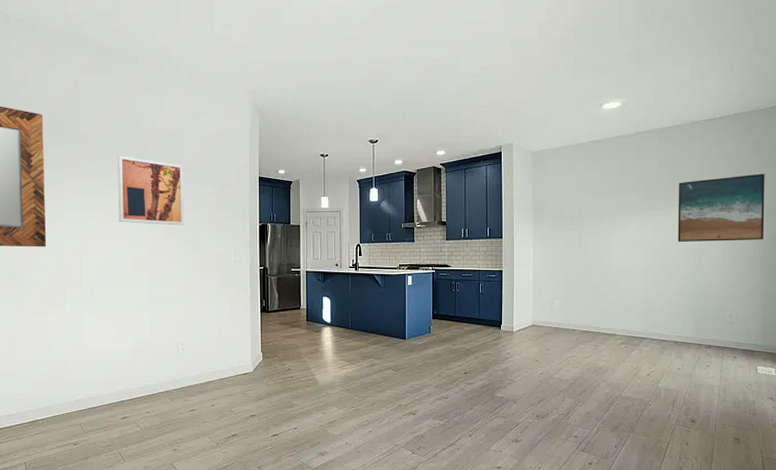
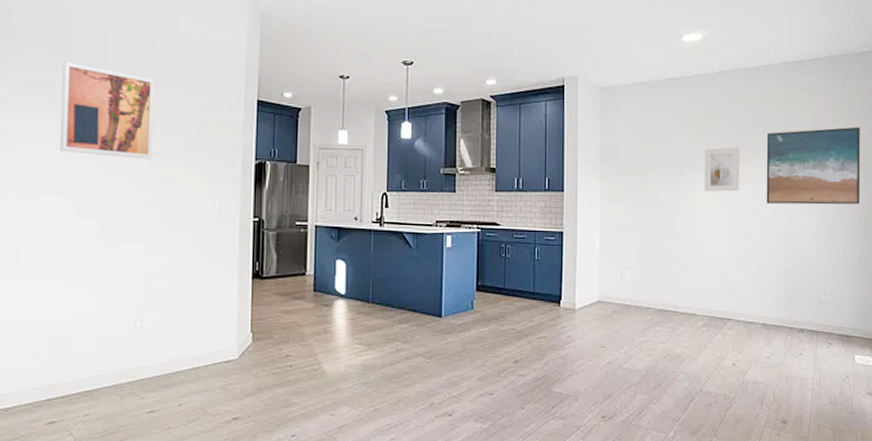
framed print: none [623,196,654,234] -> present [704,147,740,192]

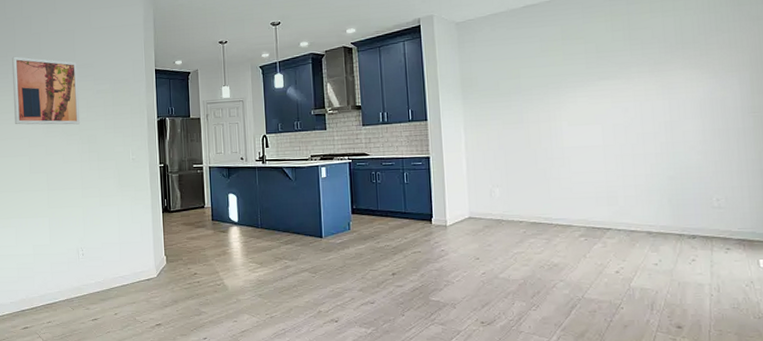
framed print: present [704,147,740,192] -> none [569,63,611,108]
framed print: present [766,127,861,205] -> none [638,28,753,114]

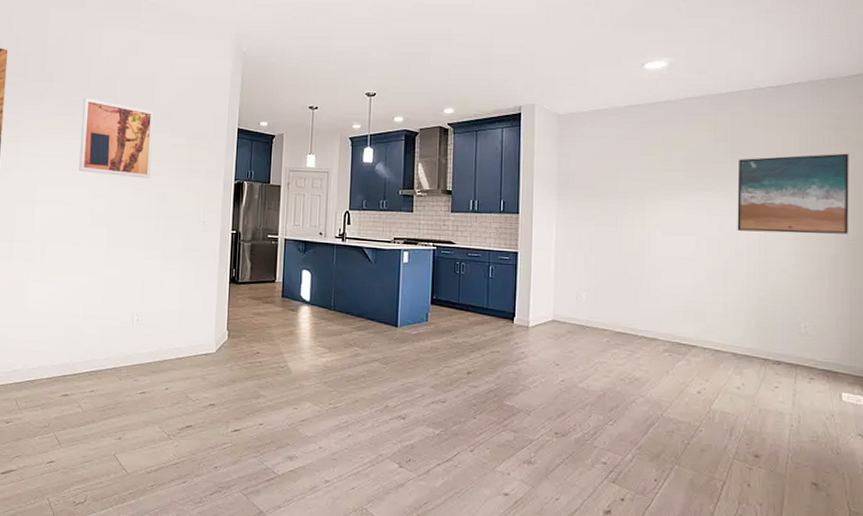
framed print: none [638,28,753,114] -> present [737,153,849,234]

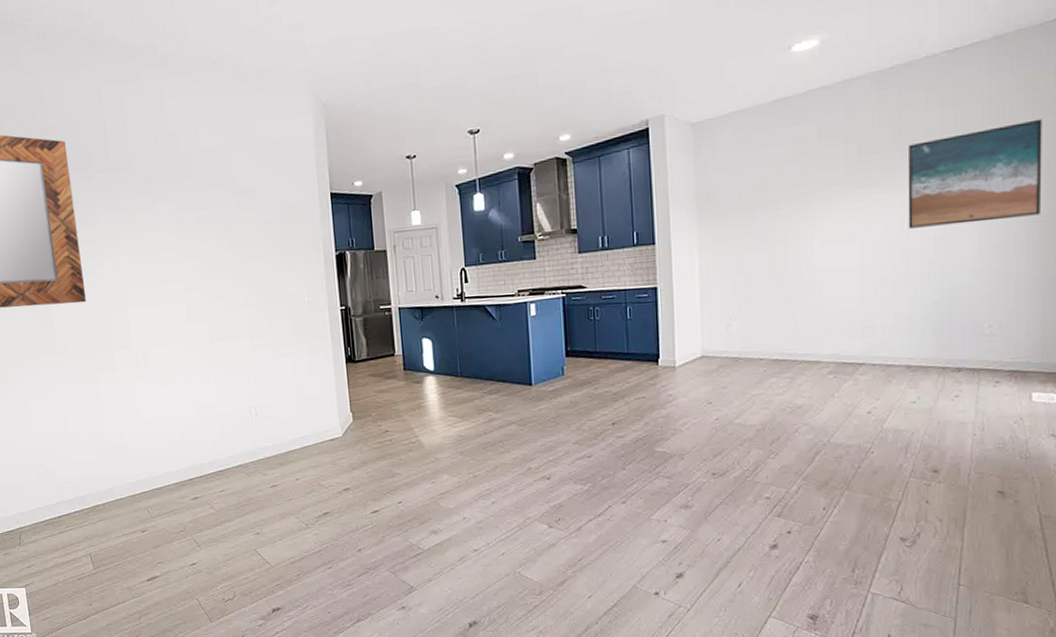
wall art: present [79,97,154,179] -> none [157,182,245,266]

